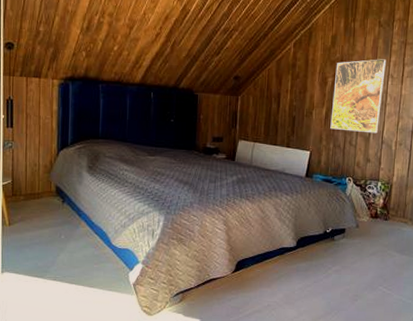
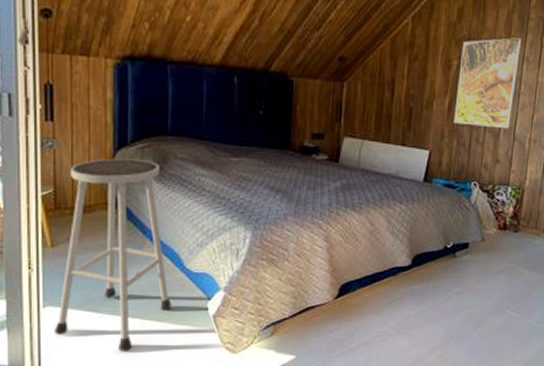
stool: none [10,156,101,311] -> present [55,158,172,351]

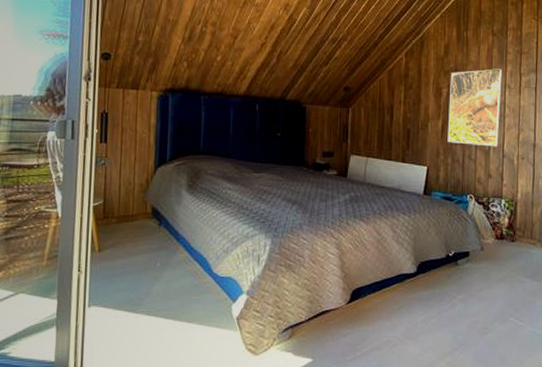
stool: present [55,158,172,351] -> none [97,174,200,351]

